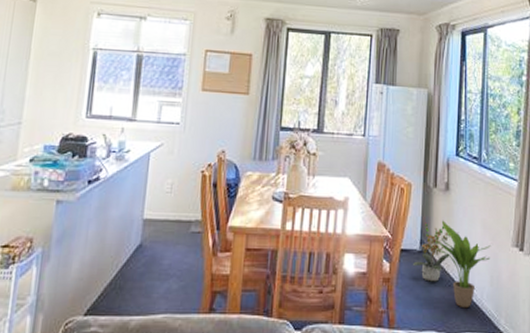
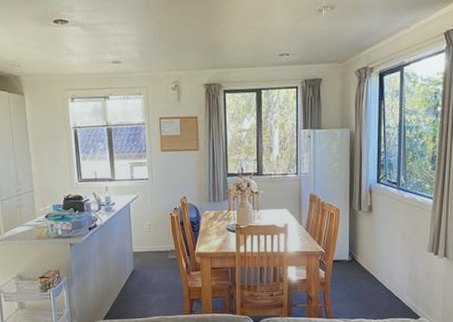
potted plant: present [413,222,450,282] -> none [344,238,374,283]
potted plant: present [434,220,491,309] -> none [361,235,409,301]

